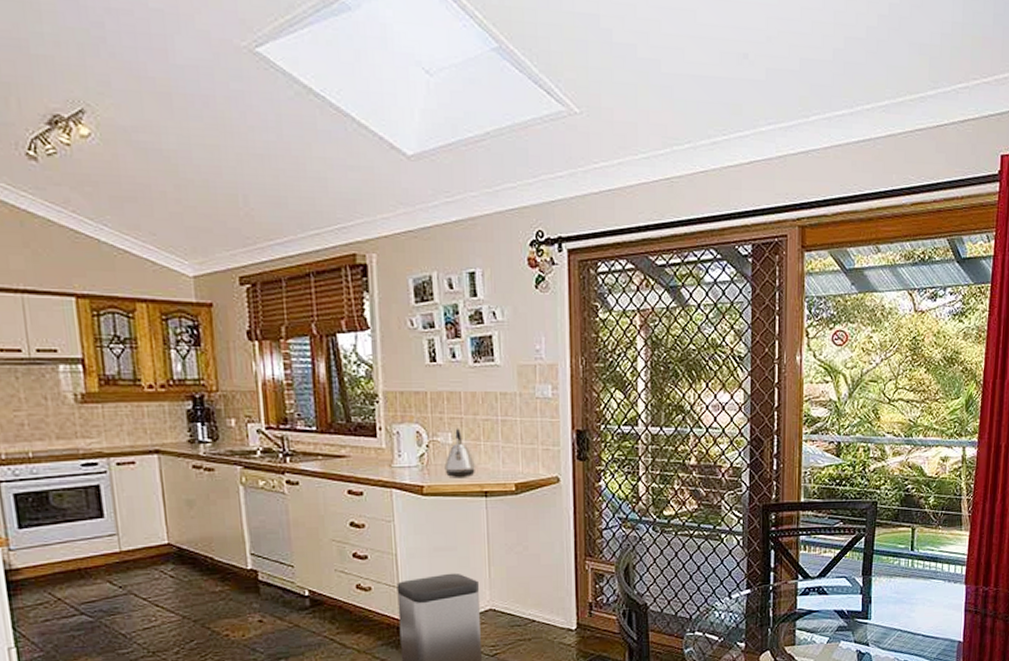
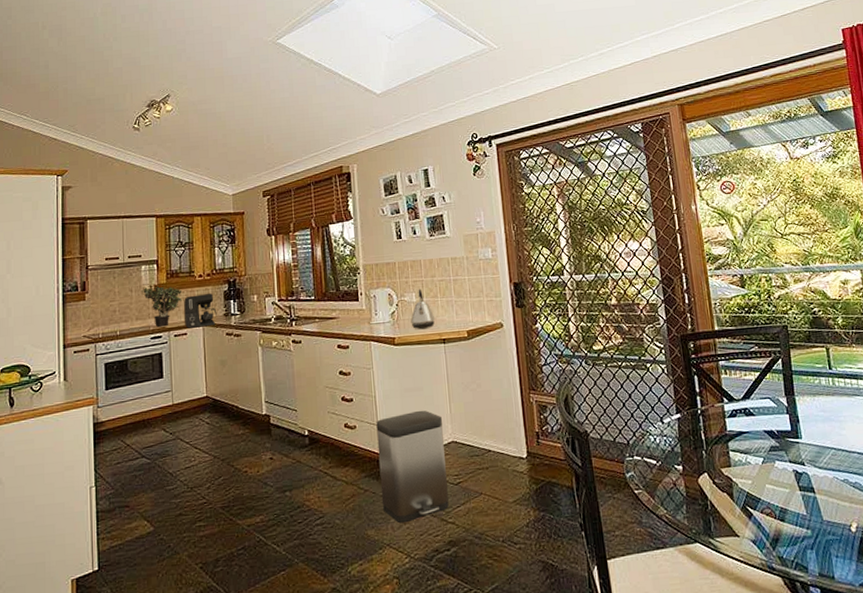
potted plant: none [60,392,124,451] -> present [141,284,182,328]
coffee maker: none [127,410,178,457] -> present [183,292,217,329]

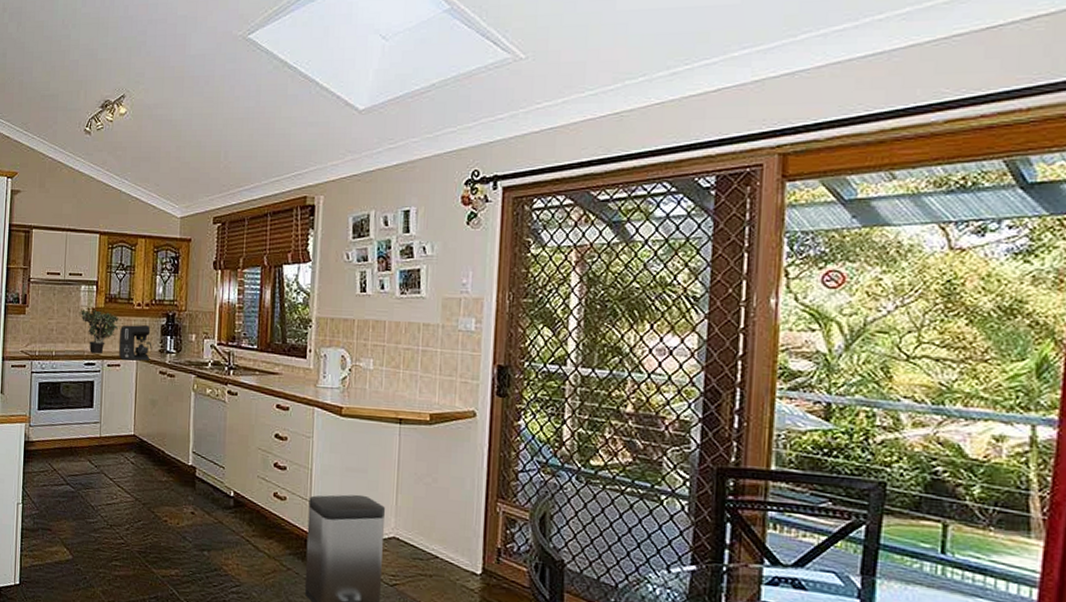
kettle: present [410,288,436,330] -> none [363,355,394,404]

